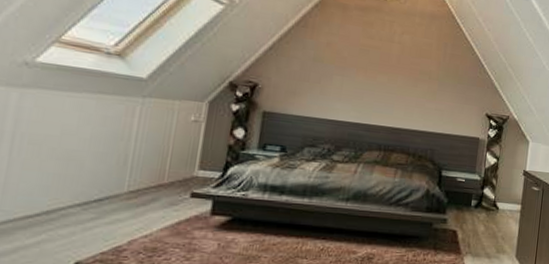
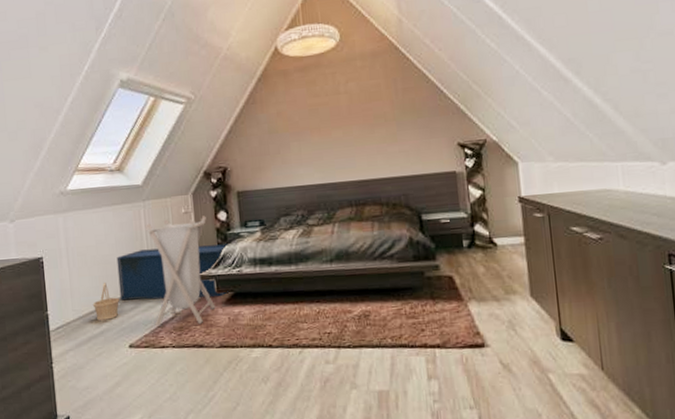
basket: none [33,182,76,228] -> present [92,283,119,321]
bench: none [78,152,238,220] -> present [116,244,228,301]
laundry hamper: none [119,123,219,248] -> present [145,216,216,326]

